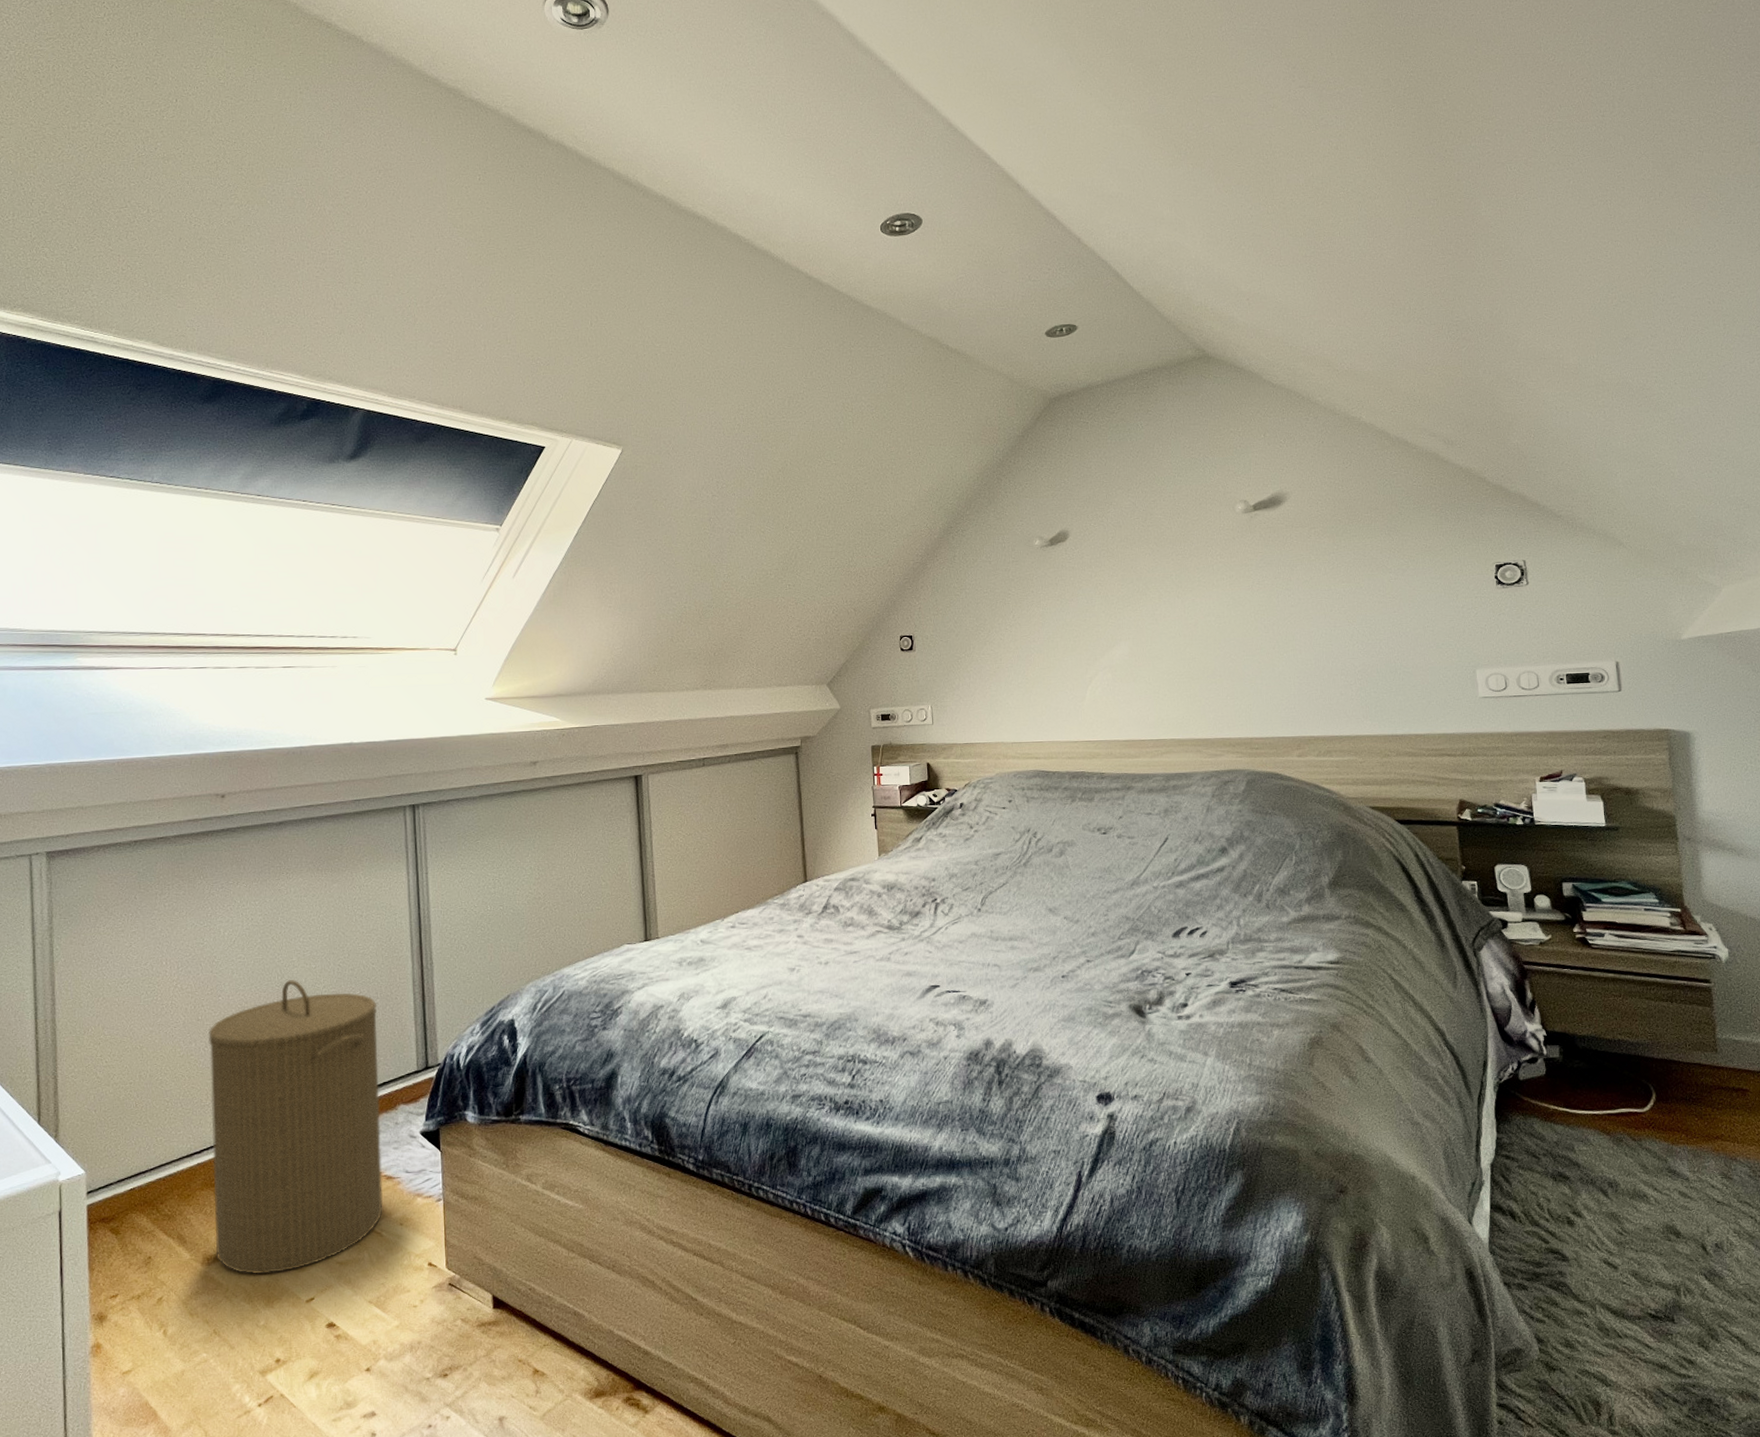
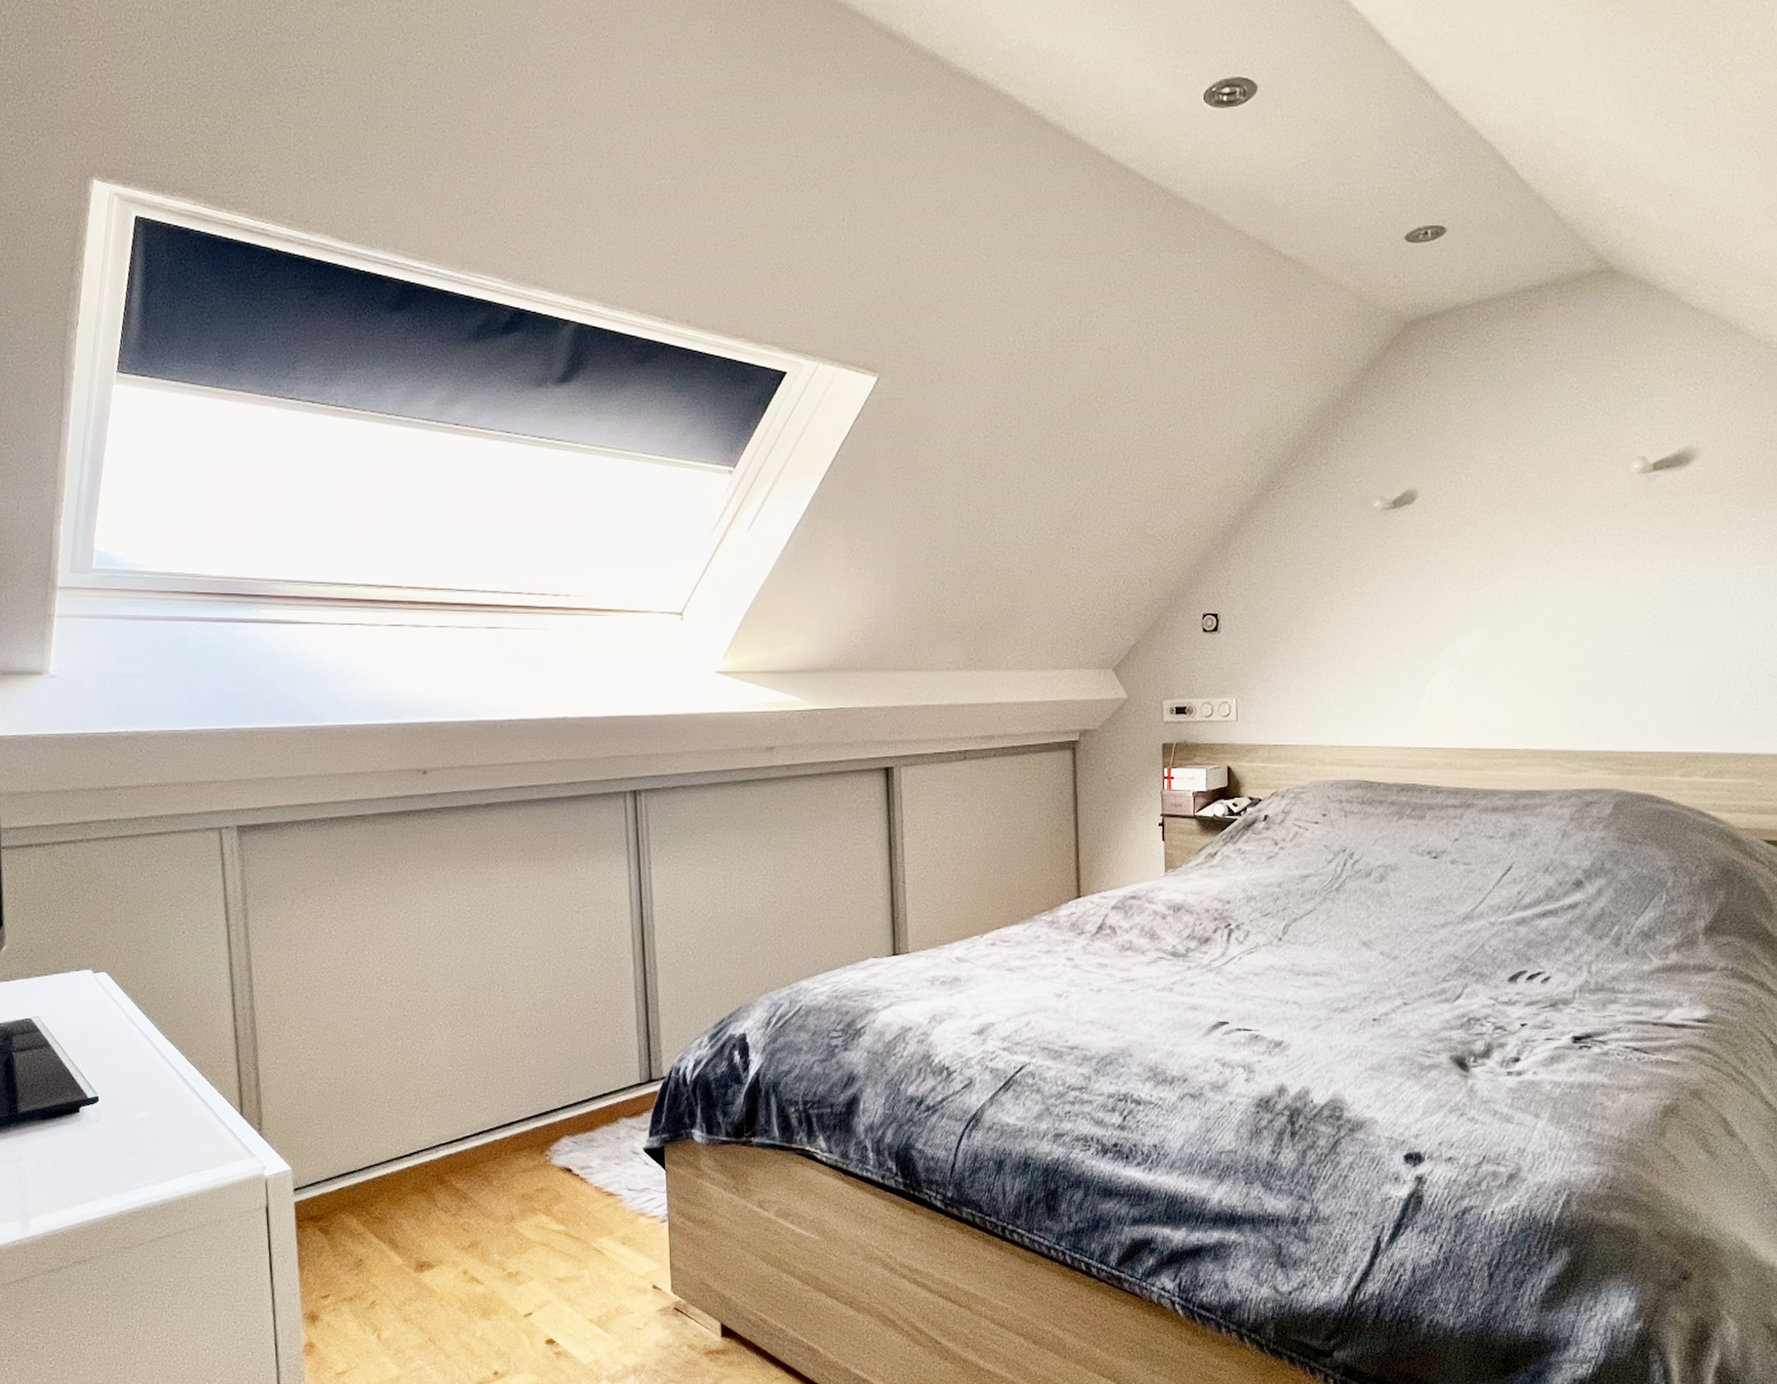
laundry hamper: present [208,980,383,1274] -> none [416,978,604,1285]

